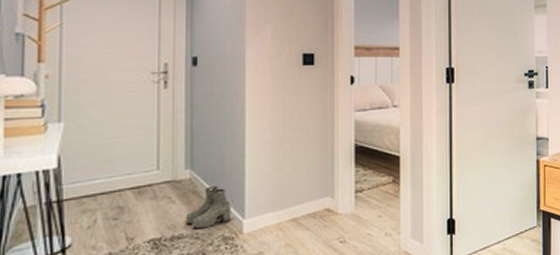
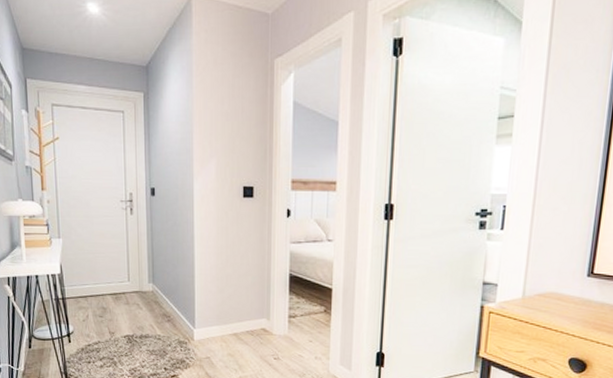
boots: present [185,185,231,229] -> none [150,298,184,332]

